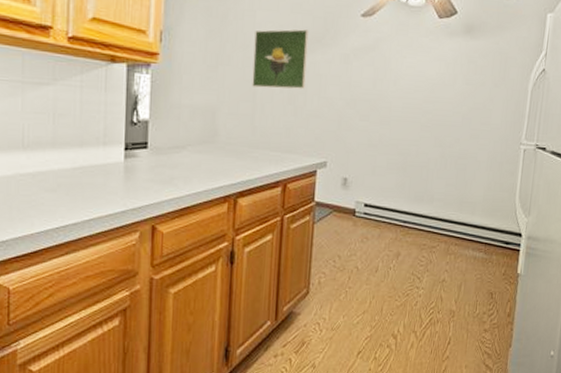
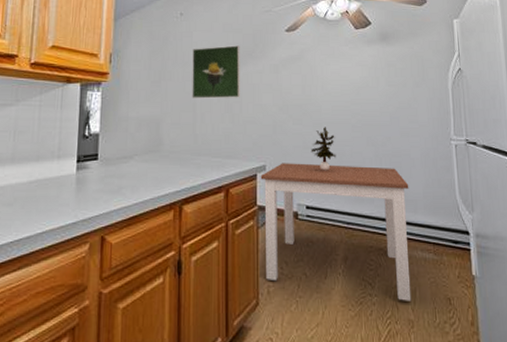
dining table: none [318,160,471,294] -> present [260,163,412,301]
potted plant: none [375,125,402,170] -> present [310,127,337,171]

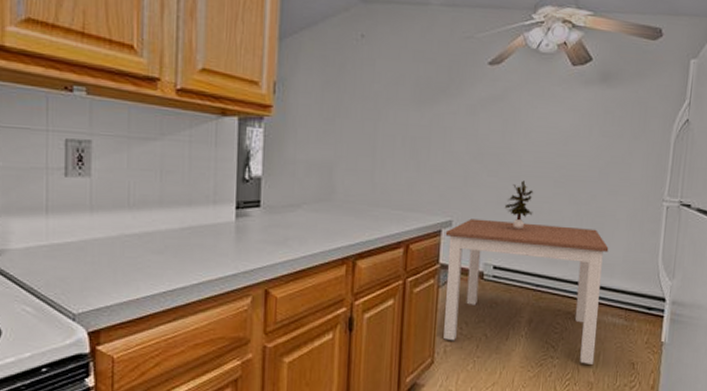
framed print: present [192,45,240,99] -> none [371,78,432,143]

